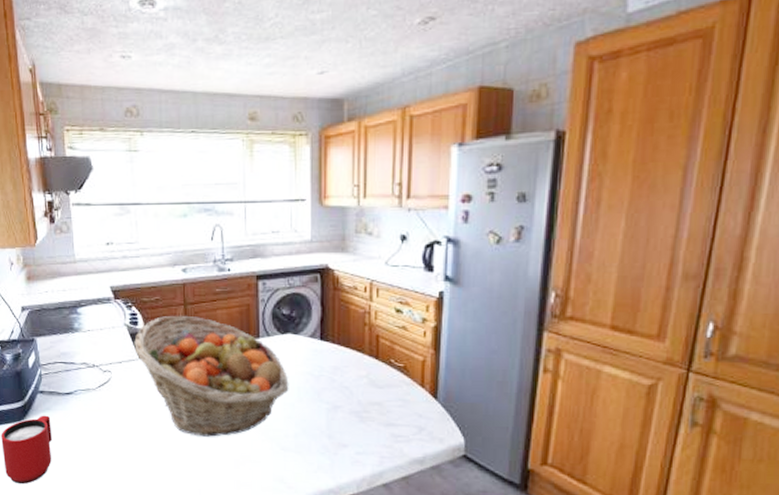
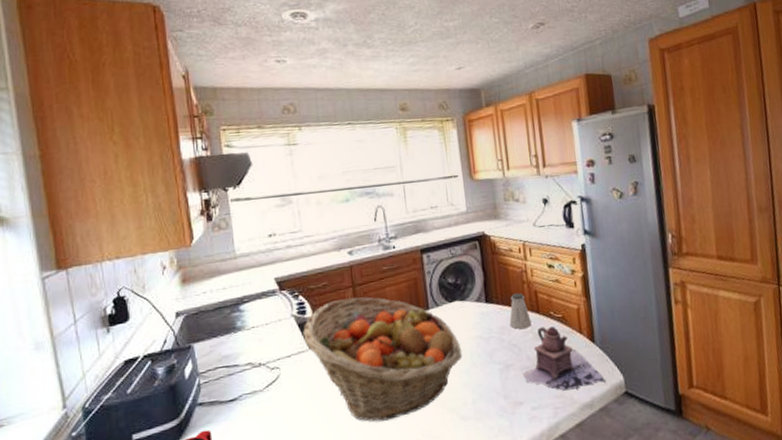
saltshaker: none [343,334,368,372] -> present [509,292,532,329]
teapot: none [352,373,442,442] -> present [523,326,605,391]

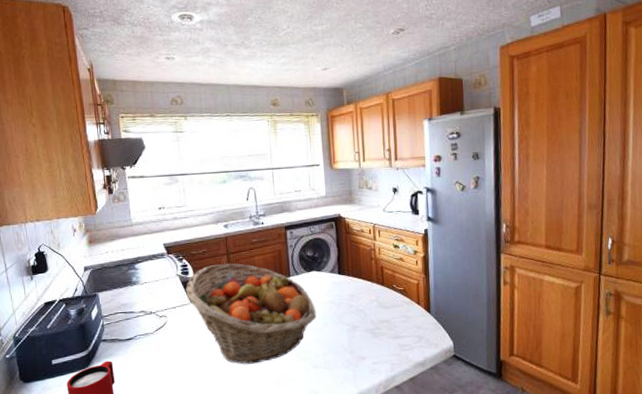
saltshaker: present [509,292,532,329] -> none [358,267,377,298]
teapot: present [523,326,605,391] -> none [367,297,437,351]

